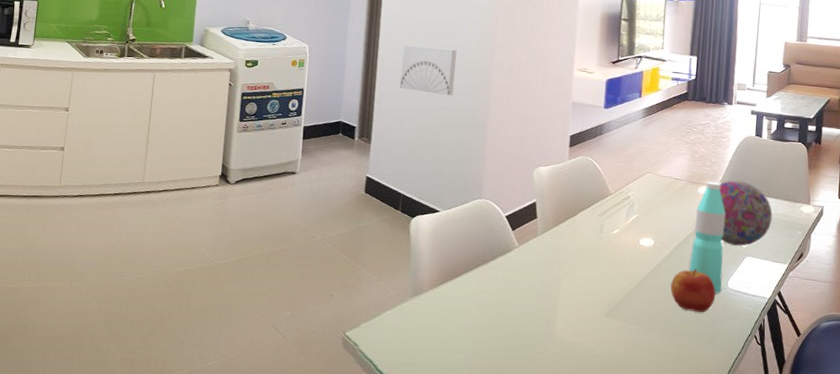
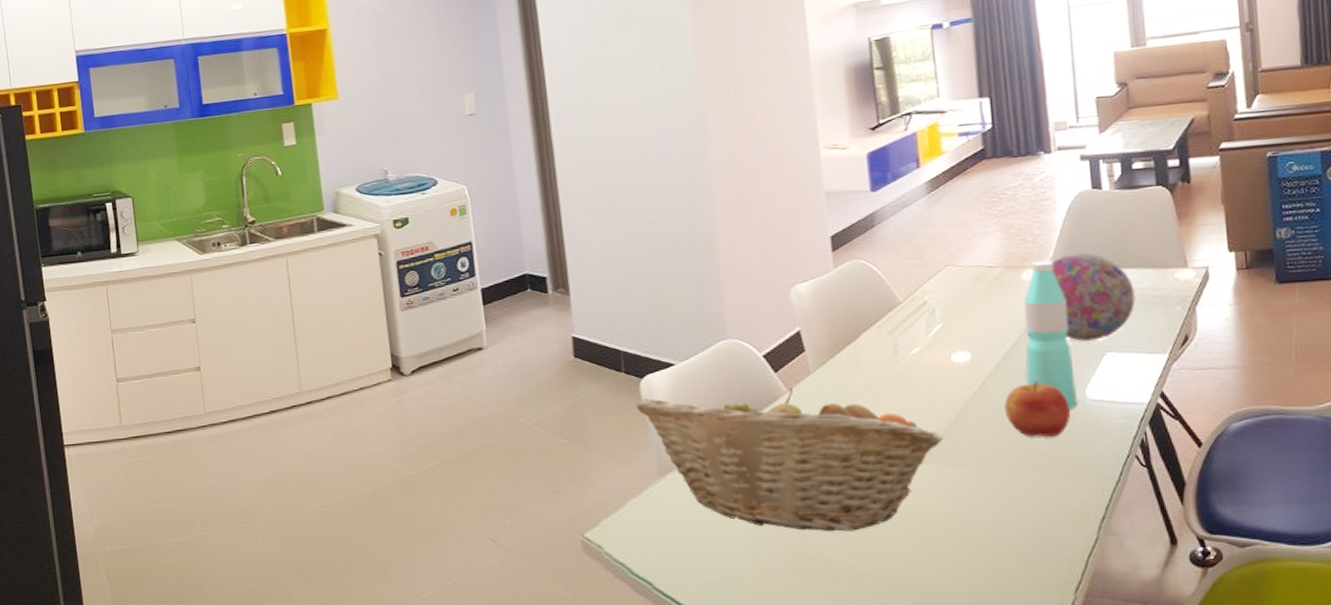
wall art: present [400,45,457,95] -> none [588,154,664,218]
fruit basket: none [404,234,624,362] -> present [636,388,944,532]

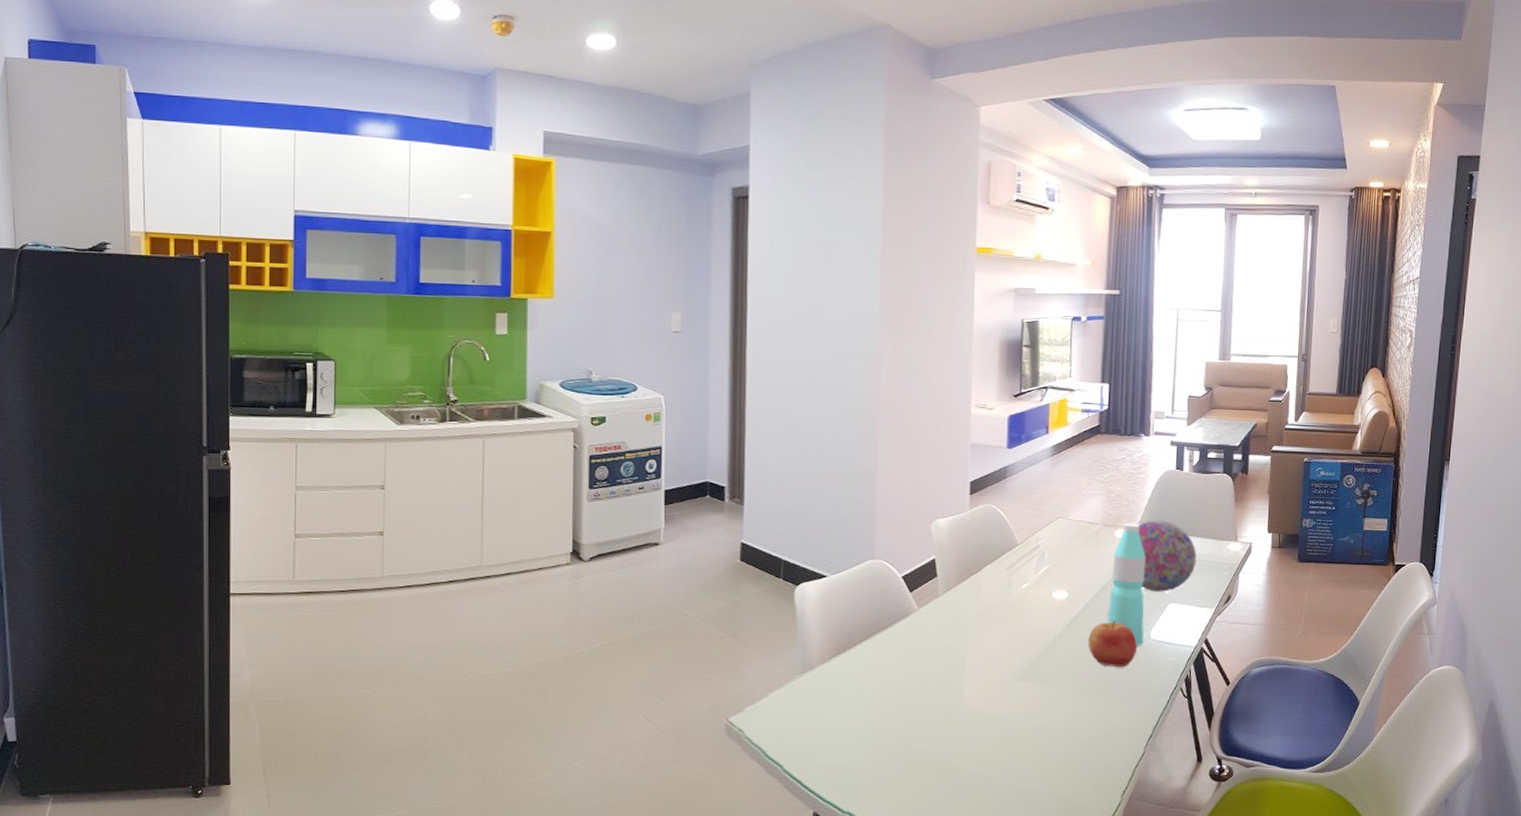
fruit basket: present [636,388,944,532] -> none [789,603,1038,733]

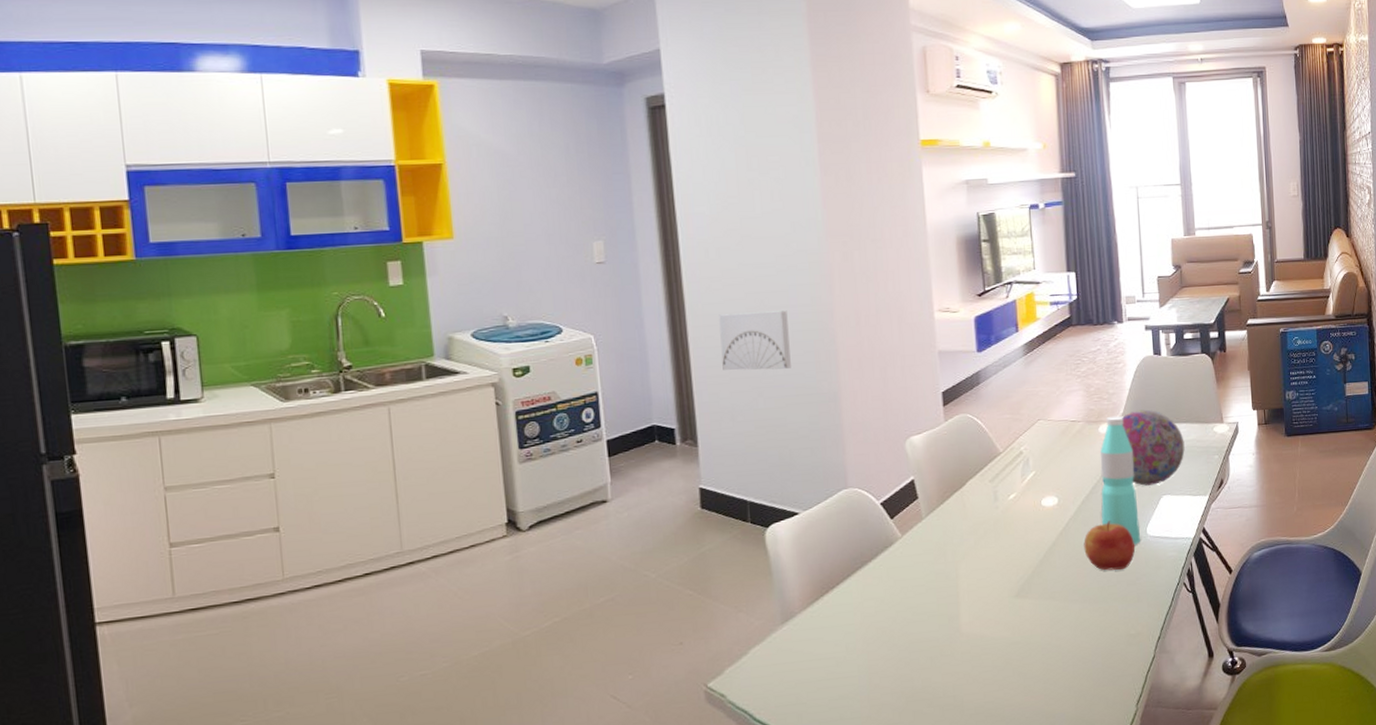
wall art: none [773,389,837,444] -> present [719,310,791,371]

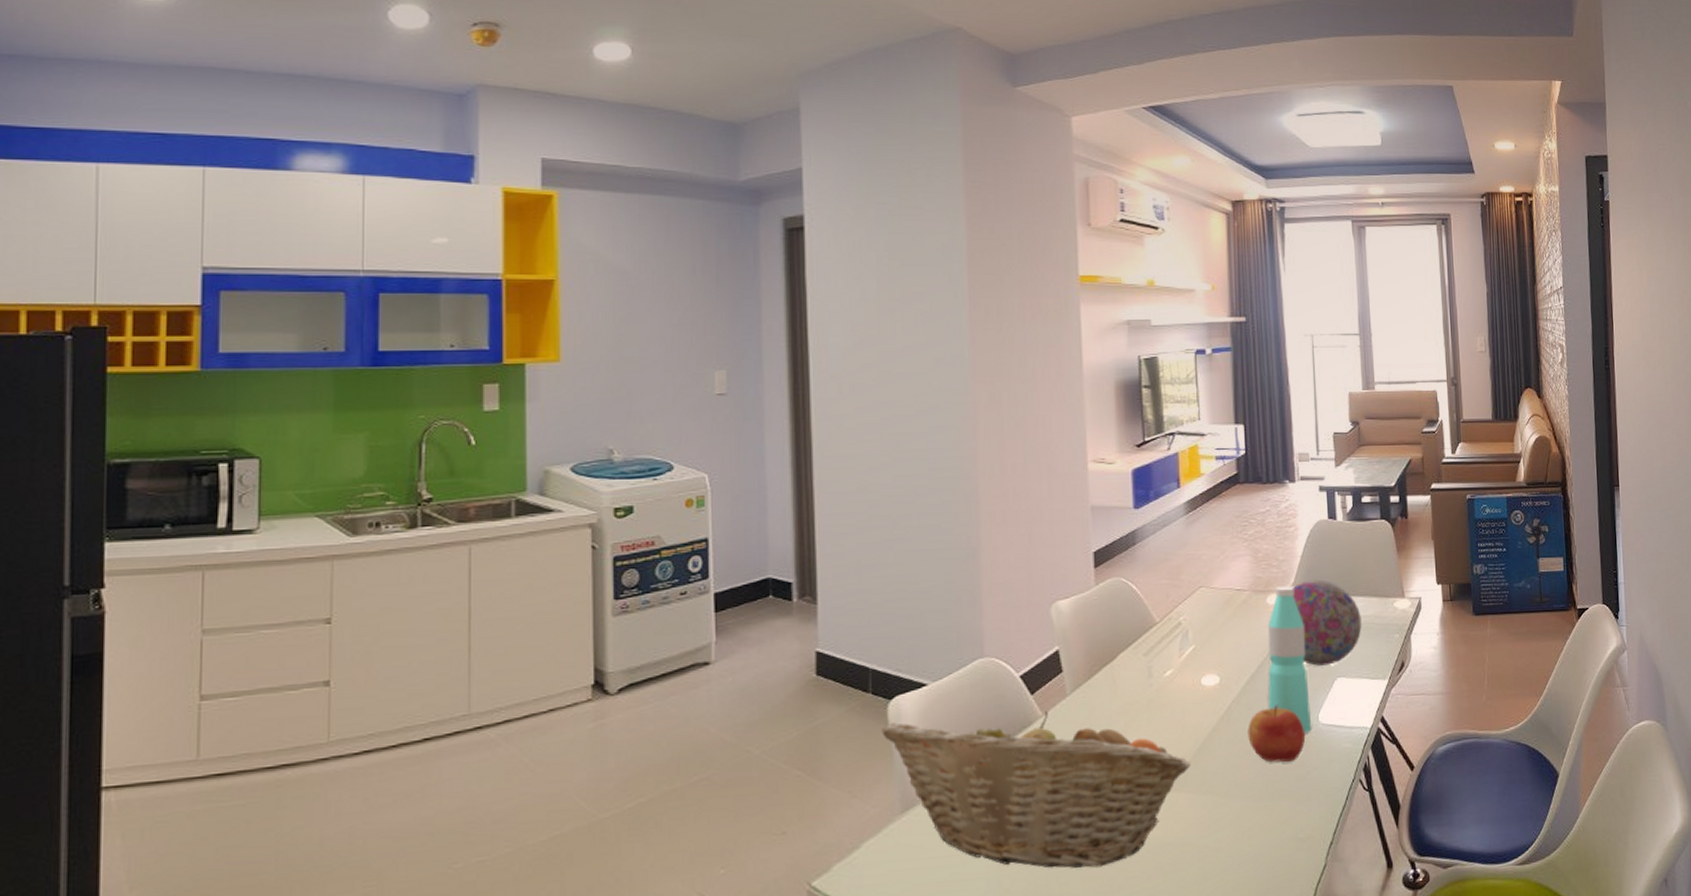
wall art: present [719,310,791,371] -> none [849,454,927,520]
fruit basket: none [761,533,1034,666] -> present [882,711,1191,868]

